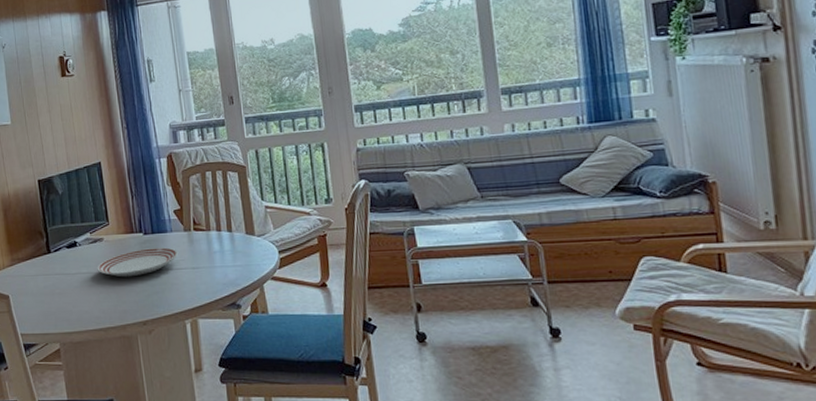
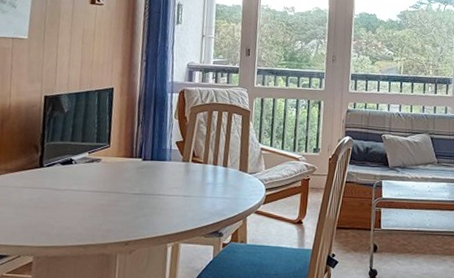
dinner plate: present [97,247,179,278] -> none [88,173,173,199]

